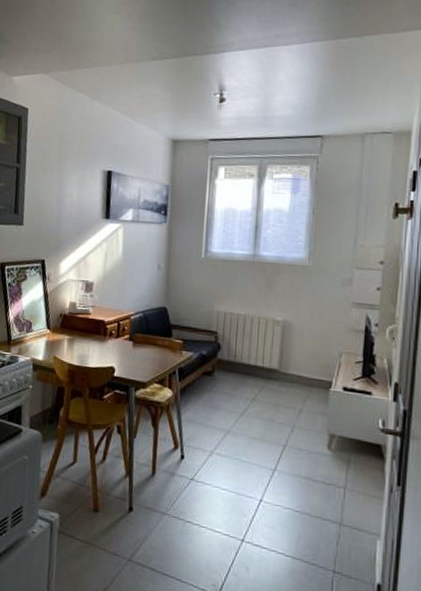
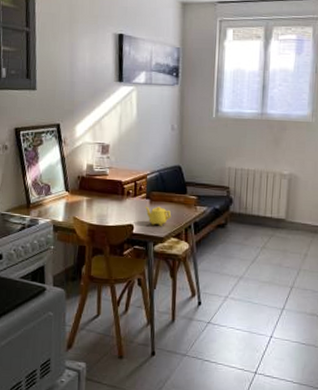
teapot: none [127,348,155,371] -> present [144,206,172,226]

